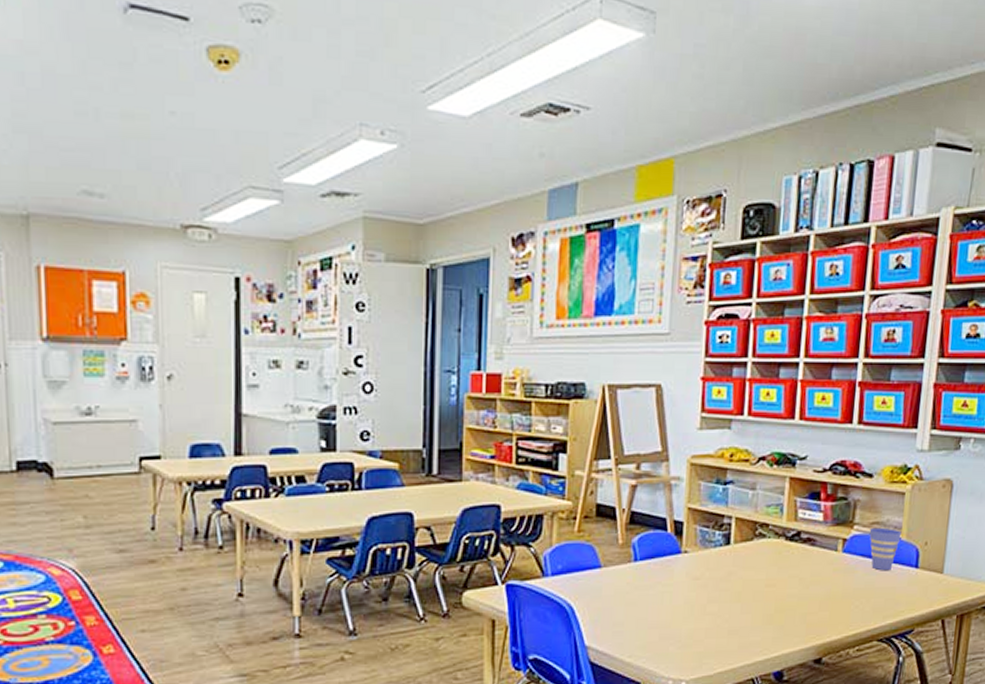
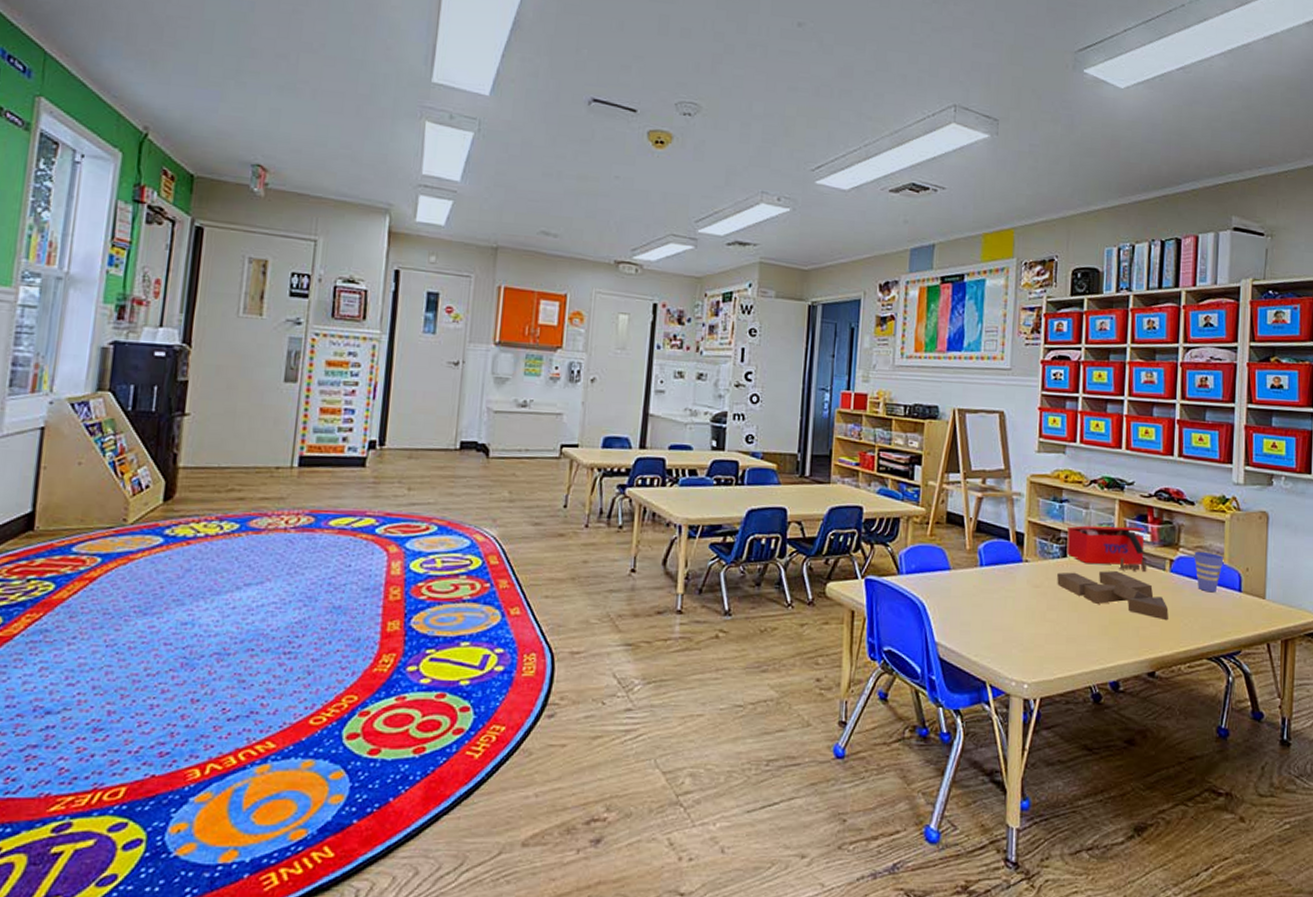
toy blocks: none [719,556,839,604] -> present [1057,570,1169,621]
toy: none [730,506,818,555] -> present [1066,525,1147,573]

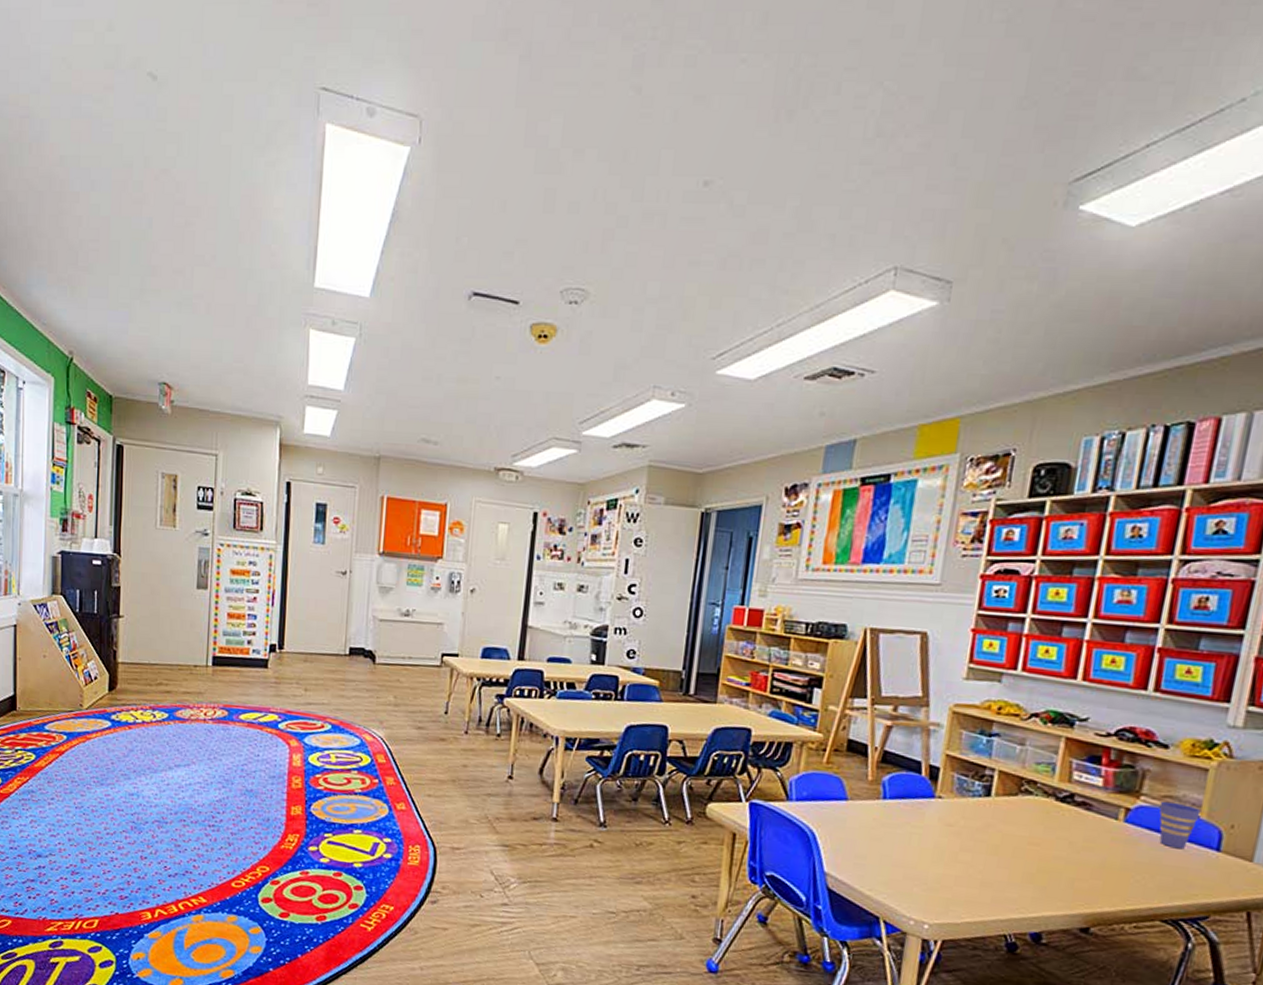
toy blocks: present [1057,570,1169,621] -> none [975,812,1117,875]
toy: present [1066,525,1147,573] -> none [990,763,1097,821]

